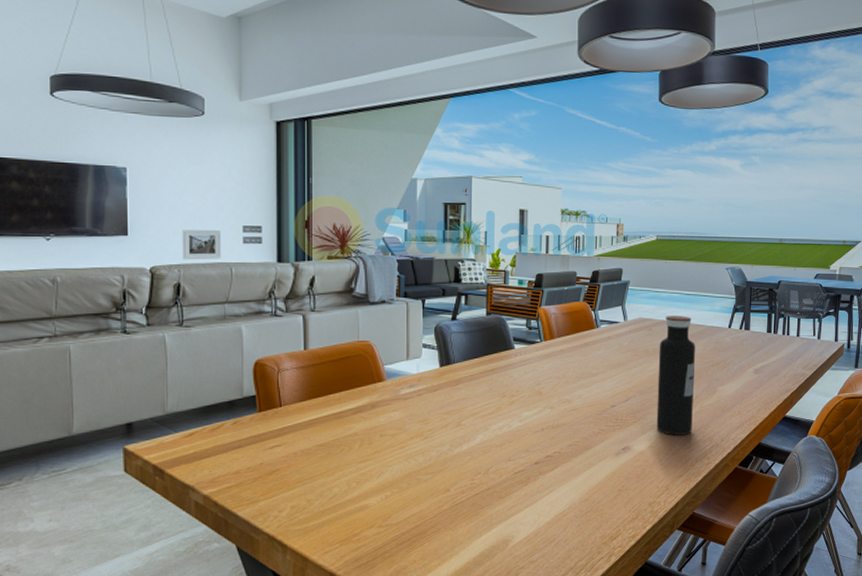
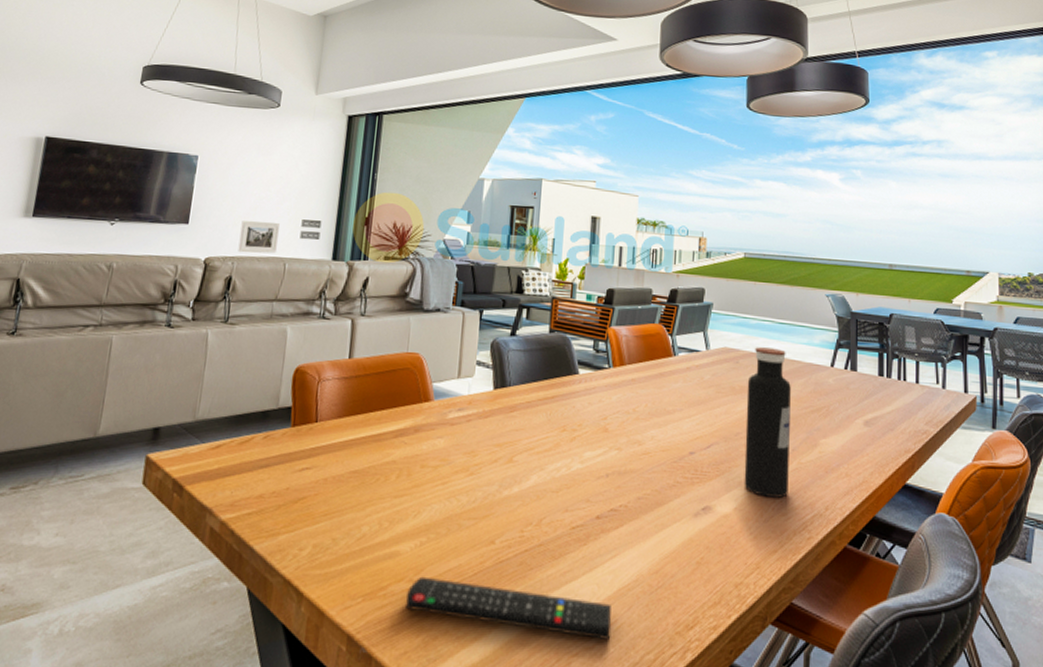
remote control: none [377,522,551,554] -> present [404,576,612,640]

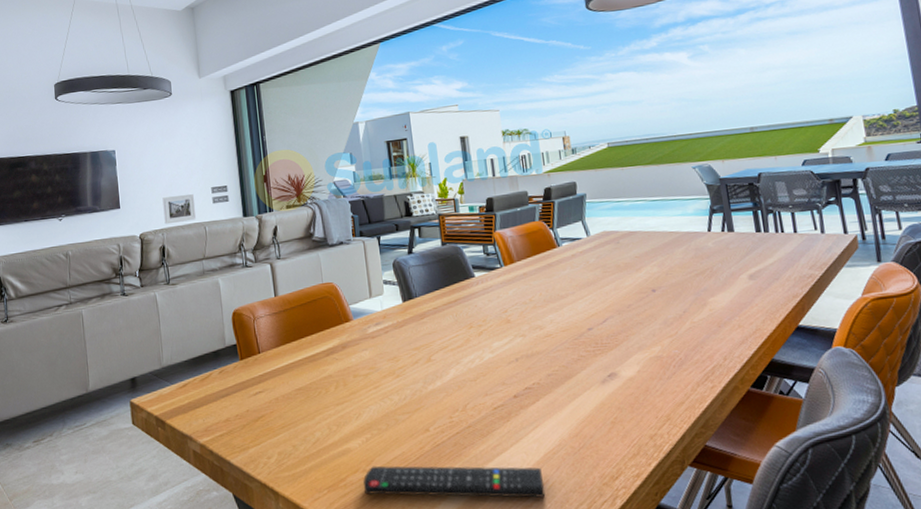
water bottle: present [744,347,791,498] -> none [630,224,686,357]

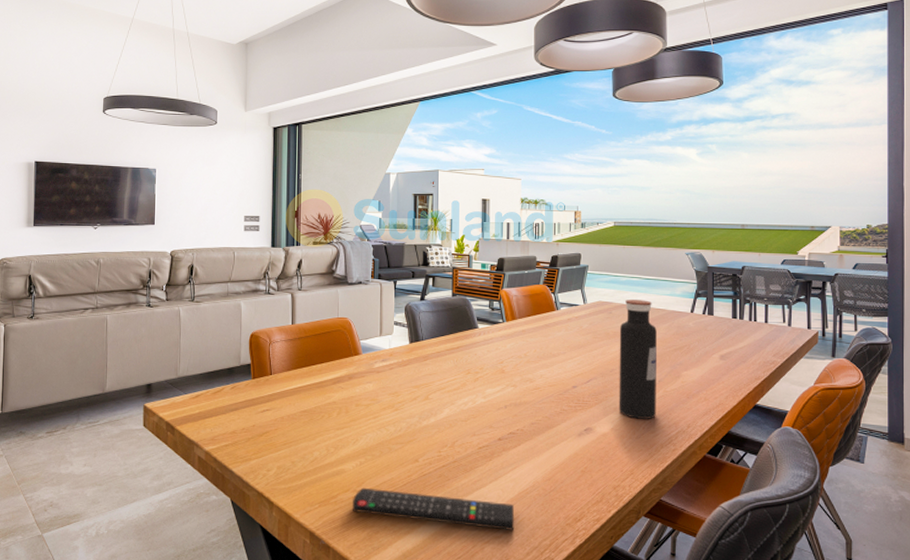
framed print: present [162,194,197,225] -> none [196,220,227,245]
water bottle: none [630,224,686,357] -> present [619,300,657,419]

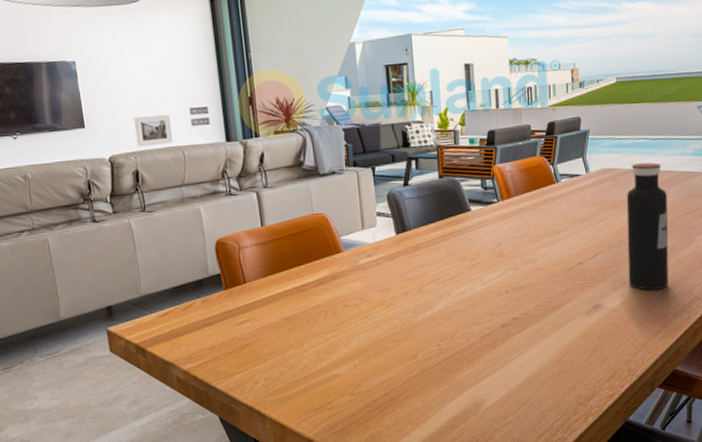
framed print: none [196,220,227,245] -> present [134,115,174,147]
remote control: present [352,487,515,530] -> none [349,389,525,417]

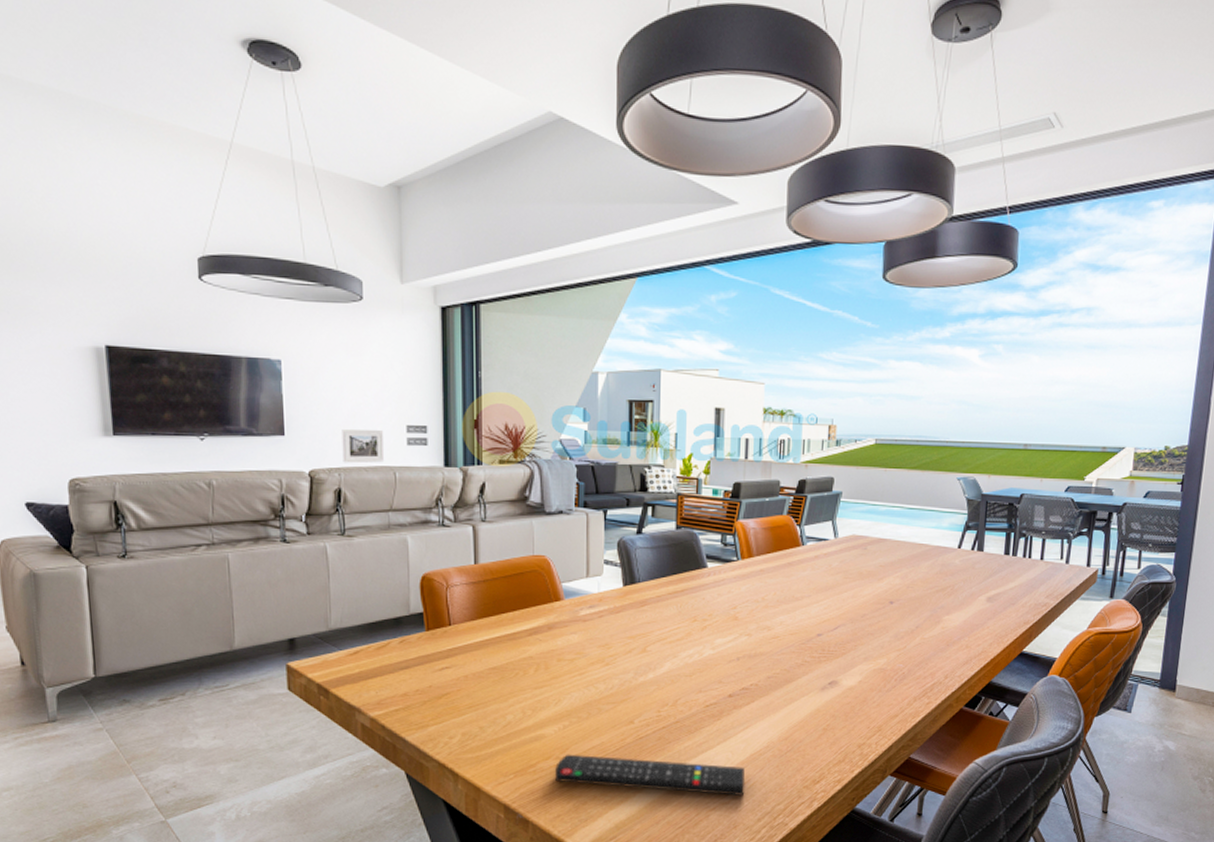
remote control: none [349,389,525,417] -> present [554,754,745,795]
water bottle: present [626,162,668,290] -> none [869,533,918,670]

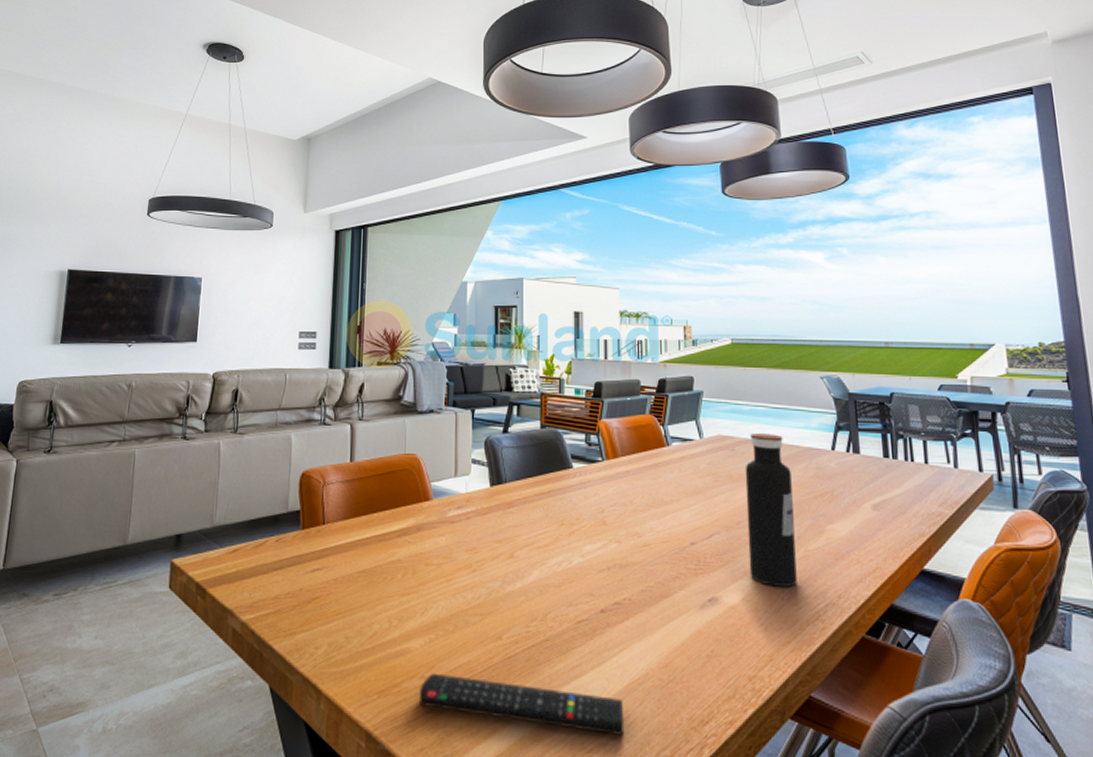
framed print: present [342,429,385,464] -> none [242,336,279,366]
water bottle: none [869,533,918,670] -> present [745,433,797,587]

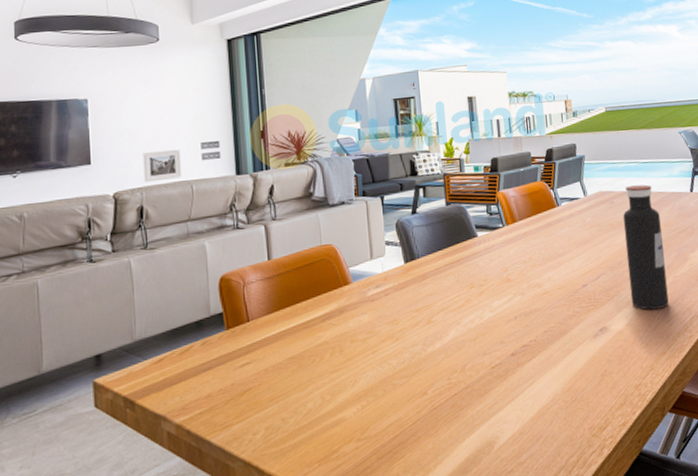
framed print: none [242,336,279,366] -> present [143,150,183,183]
remote control: present [418,673,625,735] -> none [356,423,539,465]

